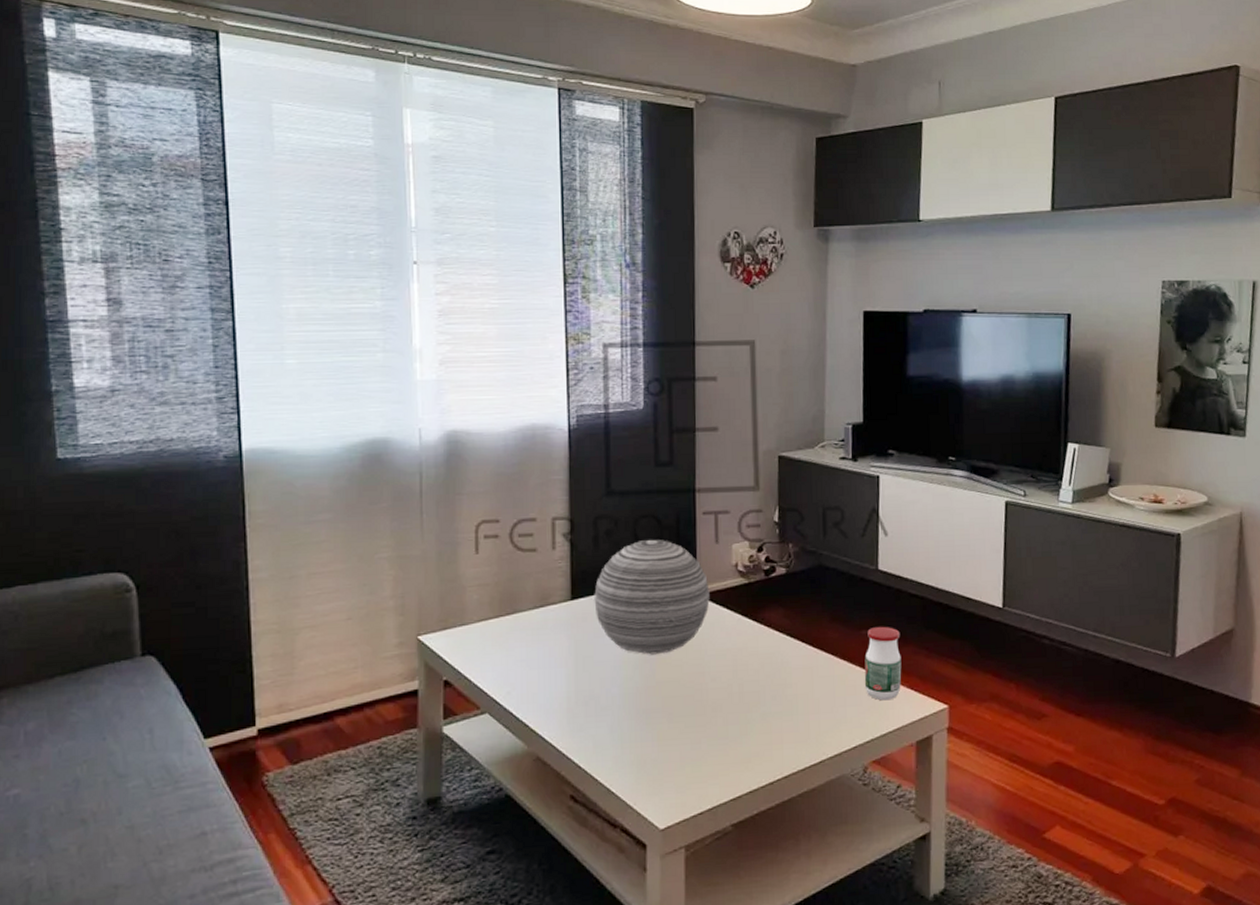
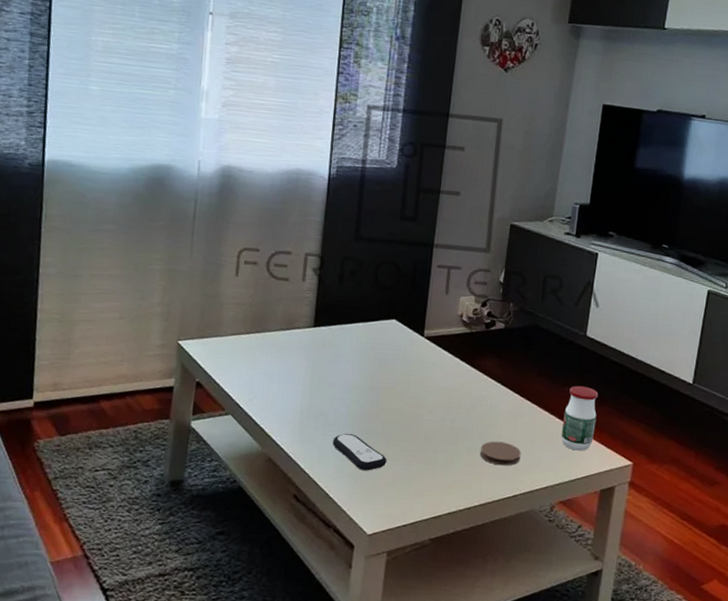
decorative orb: present [594,540,710,655] -> none [333,283,436,384]
remote control: none [608,716,672,757] -> present [332,434,387,471]
coaster: none [776,702,823,729] -> present [479,441,521,466]

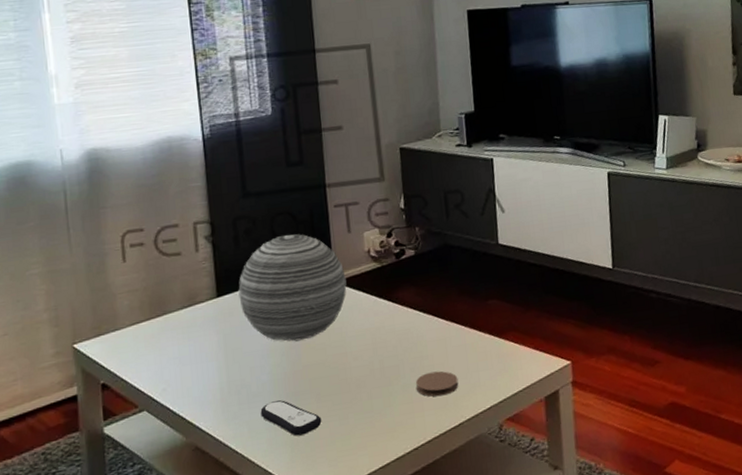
decorative orb: none [333,283,436,384] -> present [238,234,347,342]
jar: present [561,385,599,451] -> none [492,295,528,363]

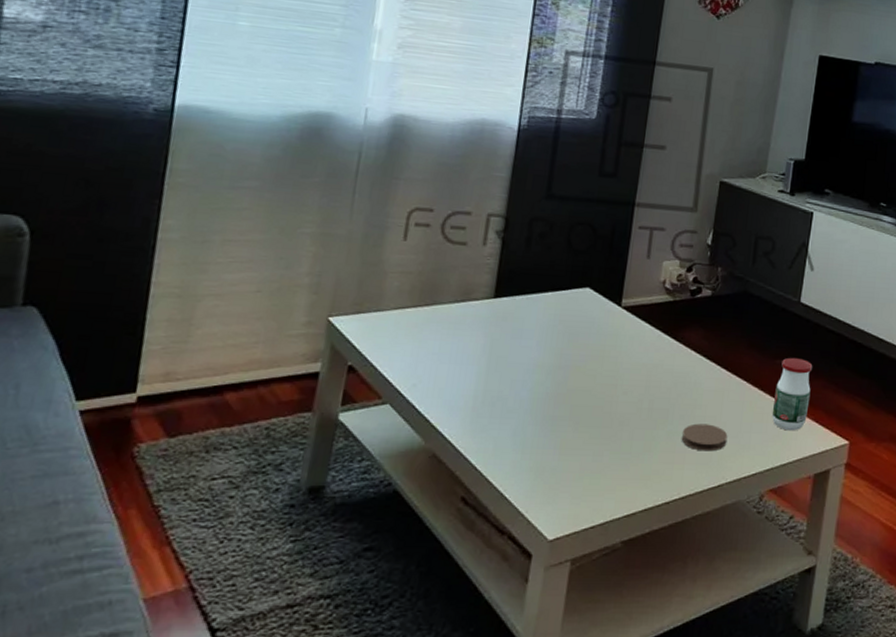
decorative orb: present [238,234,347,342] -> none [516,247,635,362]
remote control: present [260,400,322,436] -> none [510,421,575,464]
jar: none [492,295,528,363] -> present [772,357,813,431]

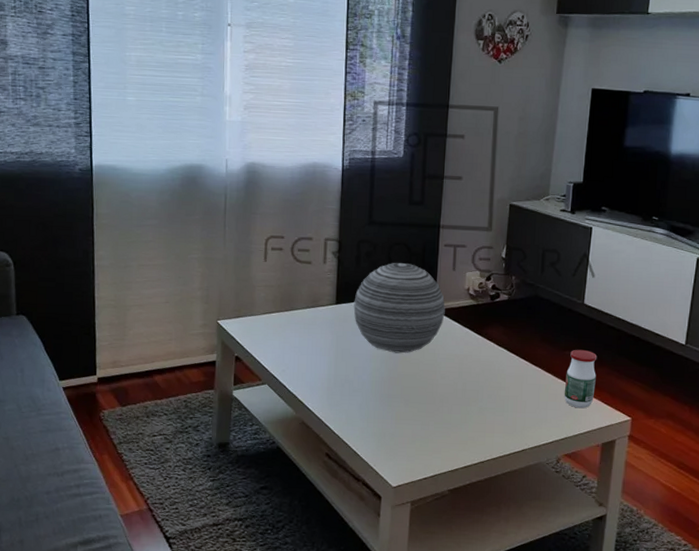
decorative orb: none [516,247,635,362] -> present [353,263,445,353]
coaster: present [681,423,728,452] -> none [490,401,528,424]

